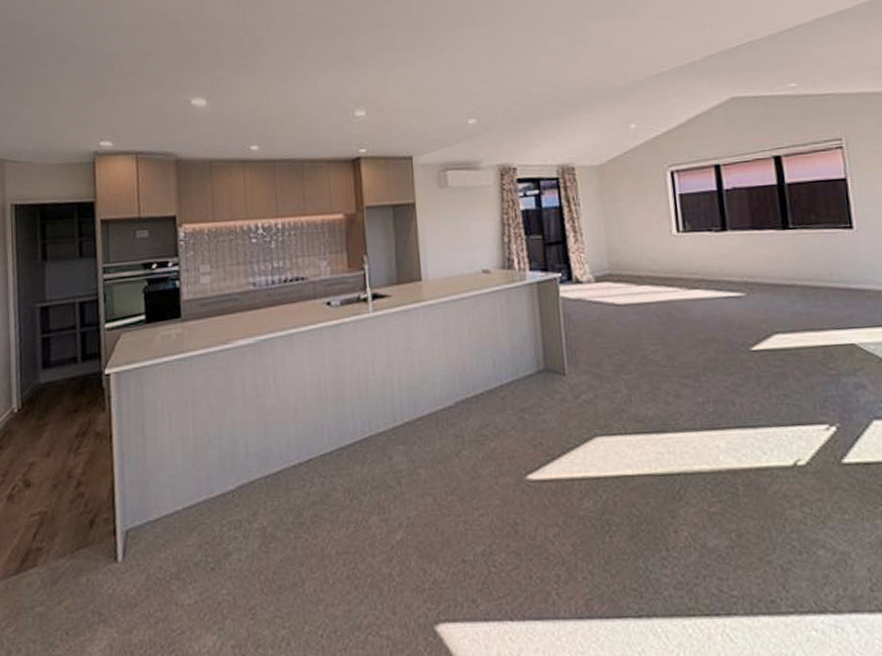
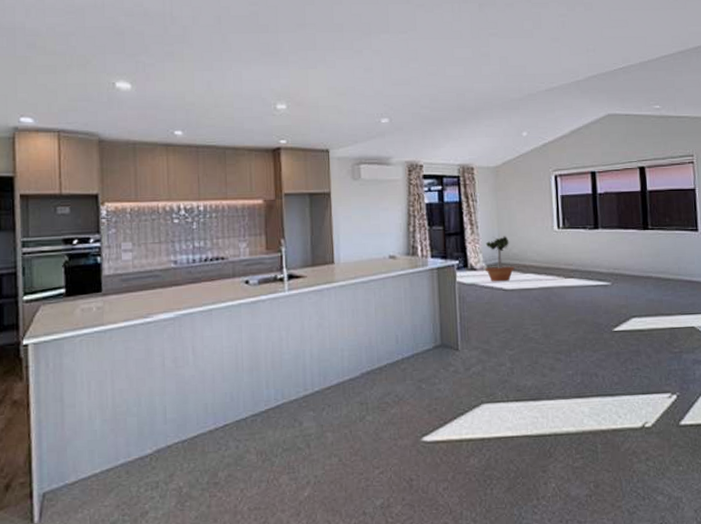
potted tree: none [592,242,628,297] -> present [484,235,515,282]

